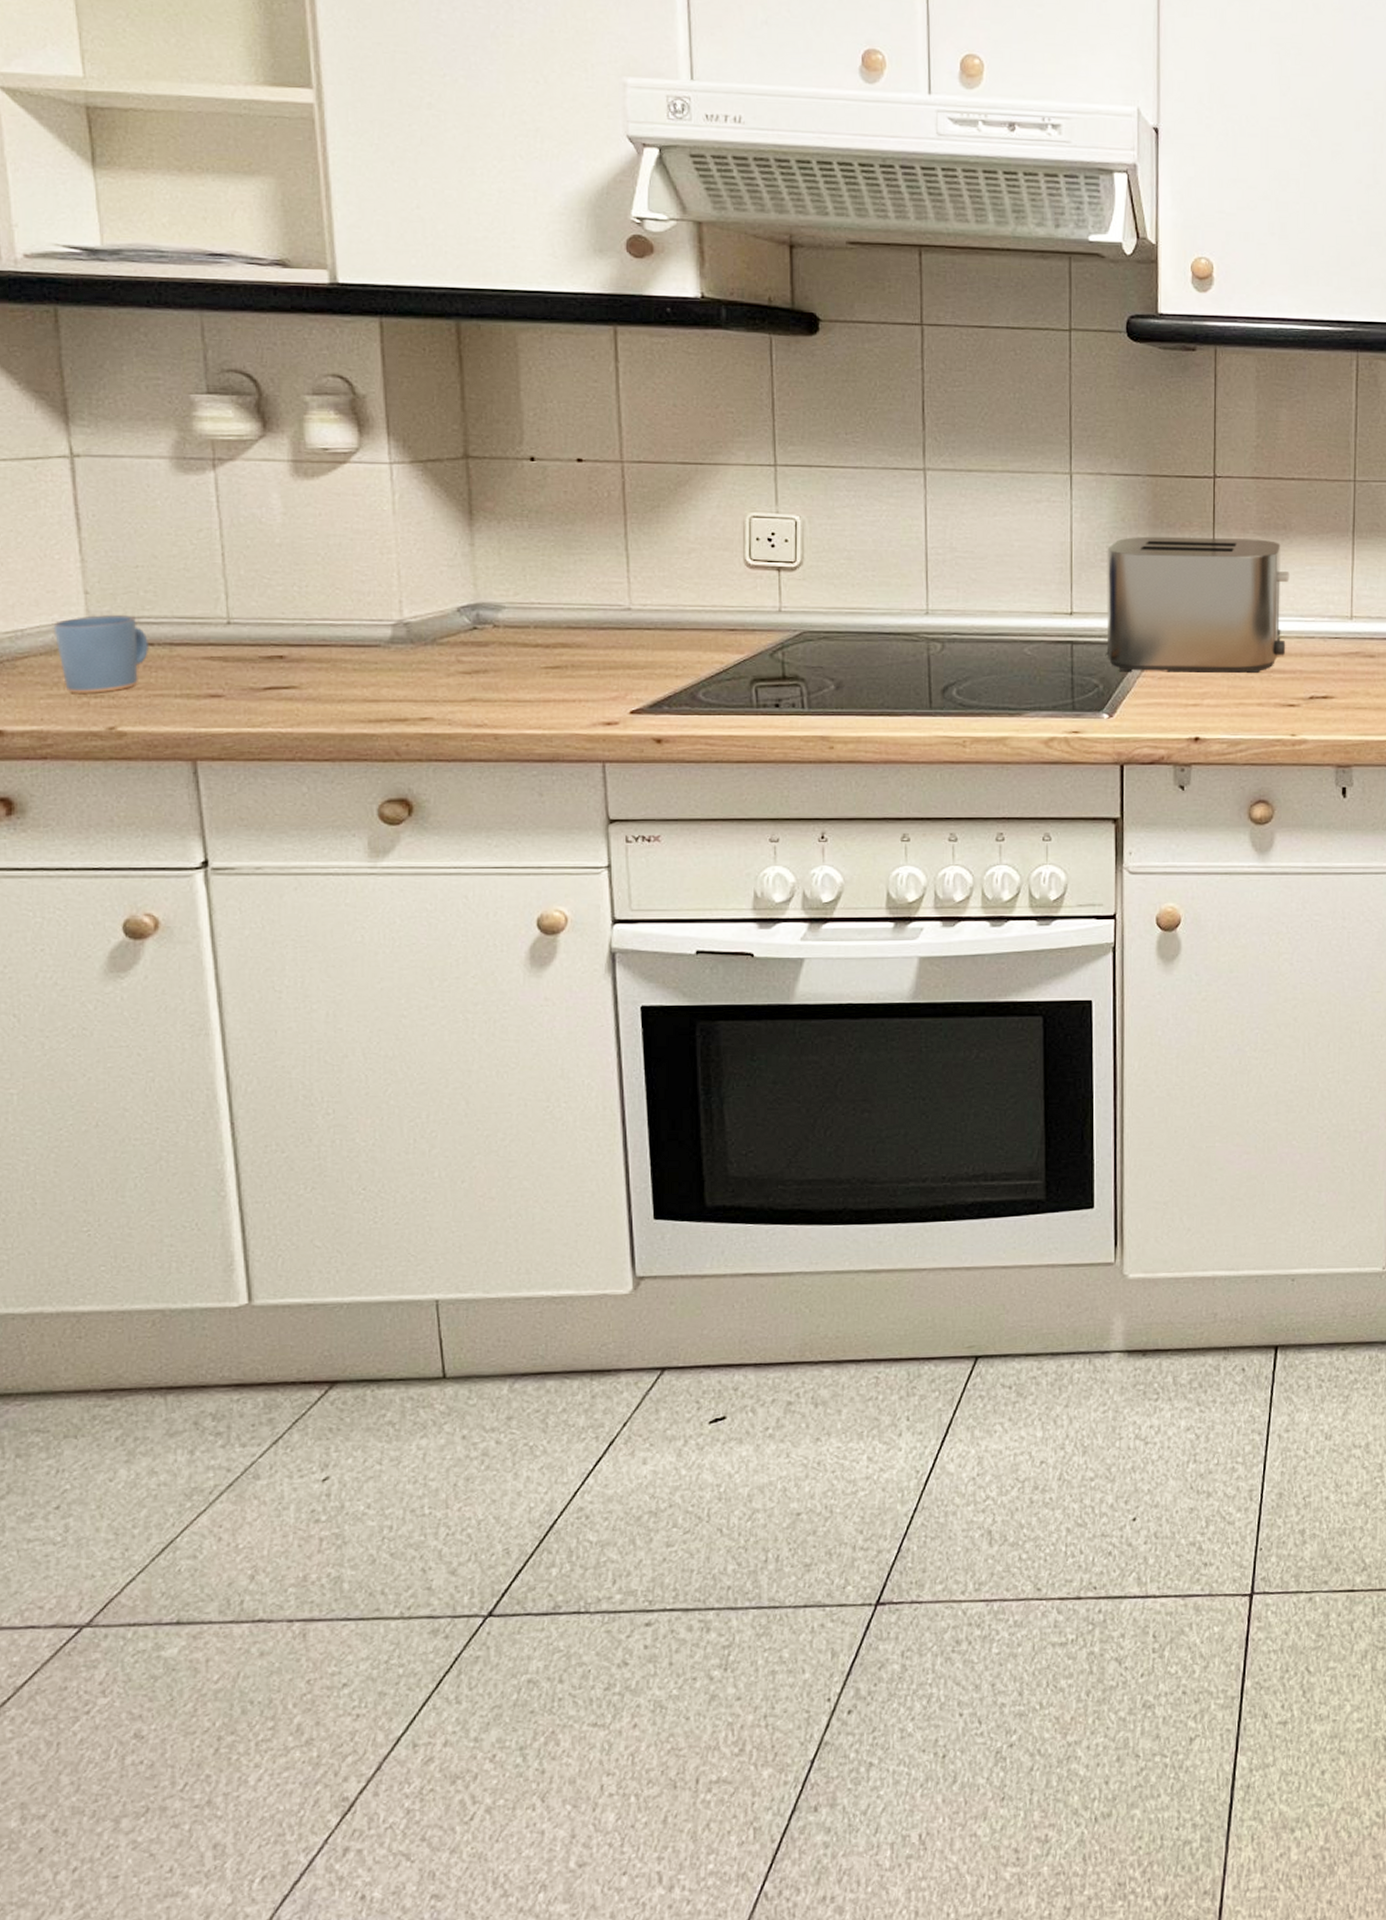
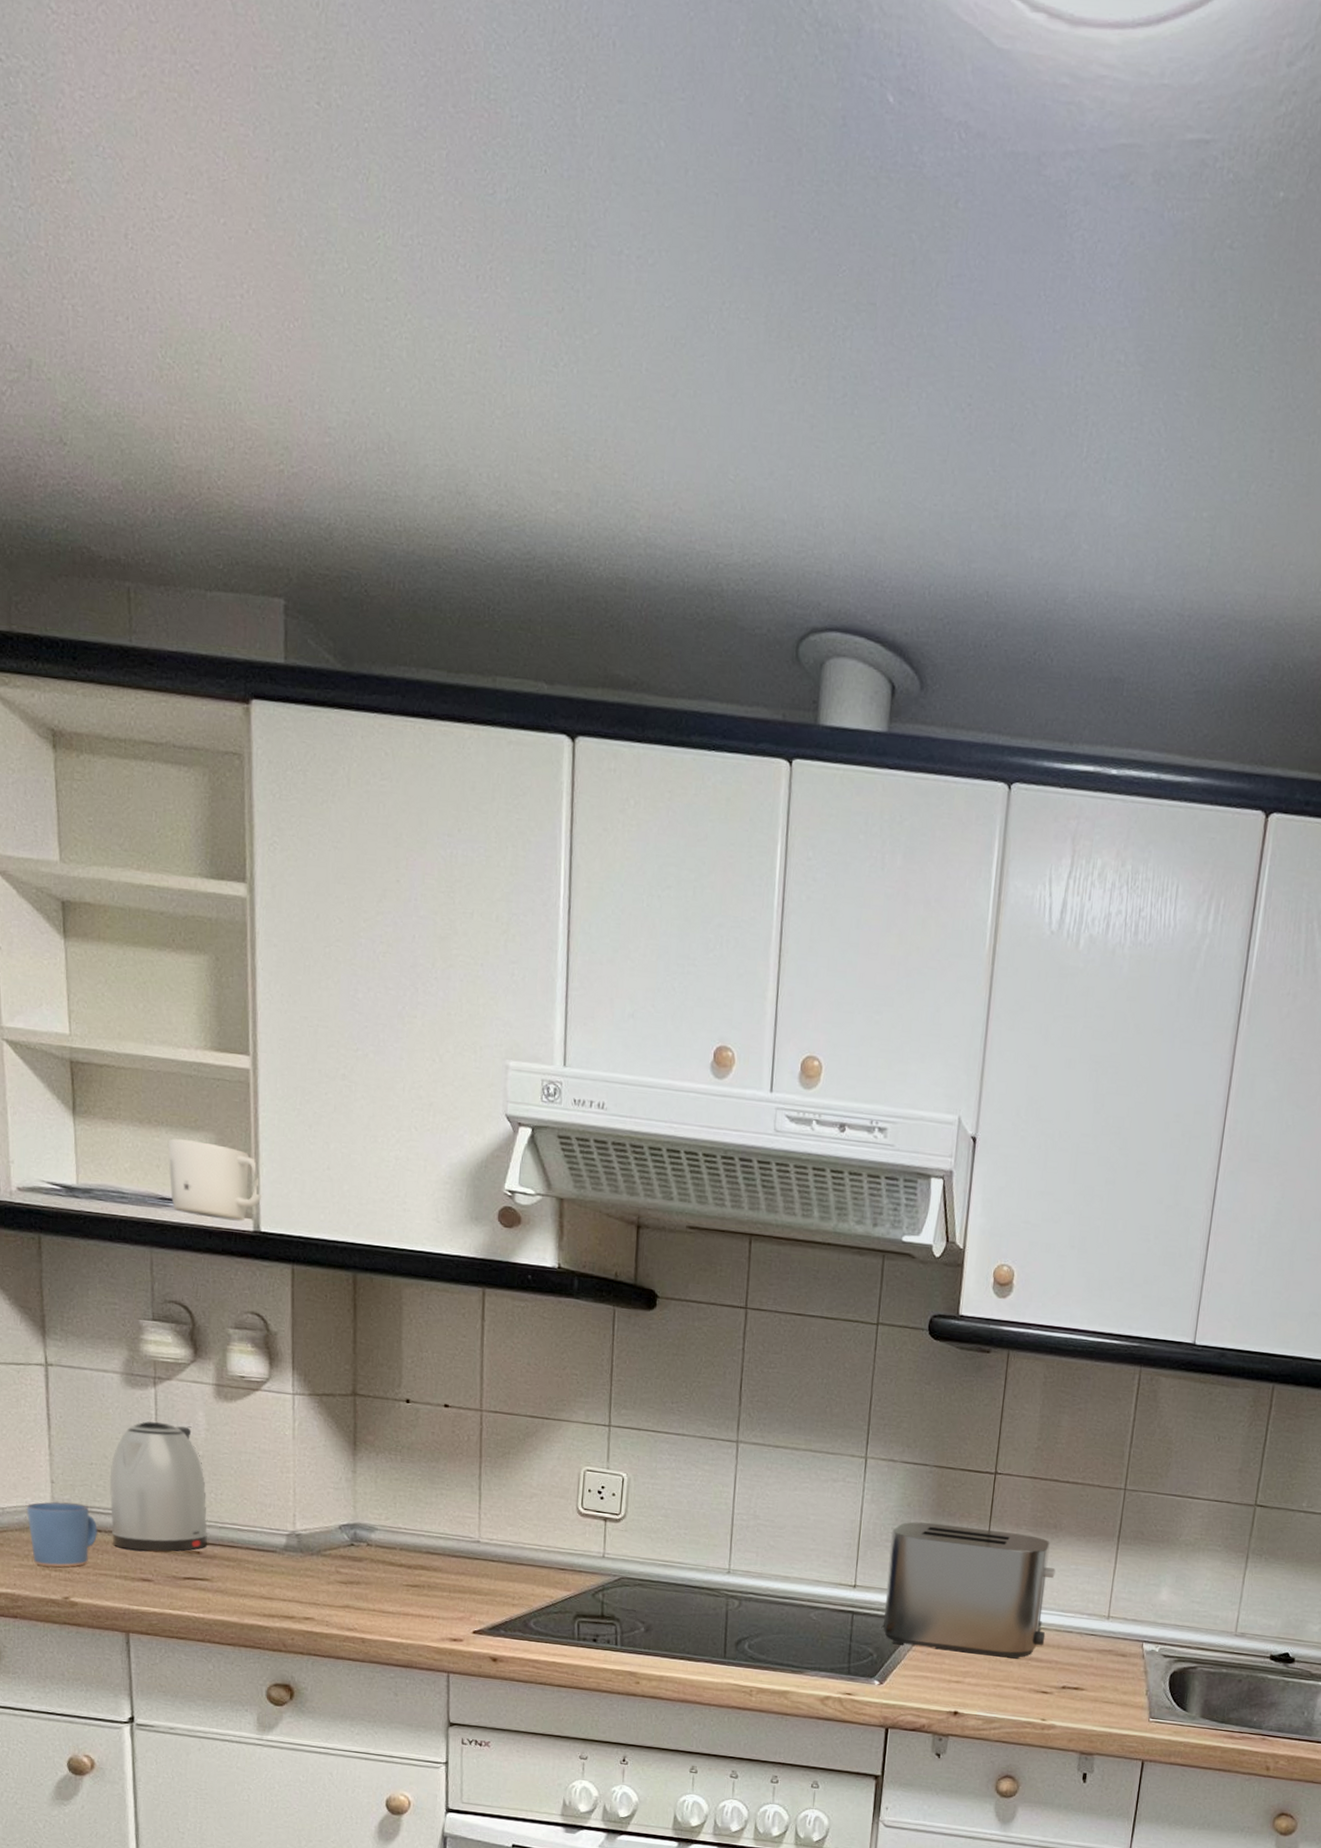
kettle: none [161,510,293,662] -> present [109,1421,208,1552]
mug: none [215,186,339,274] -> present [167,1138,264,1222]

